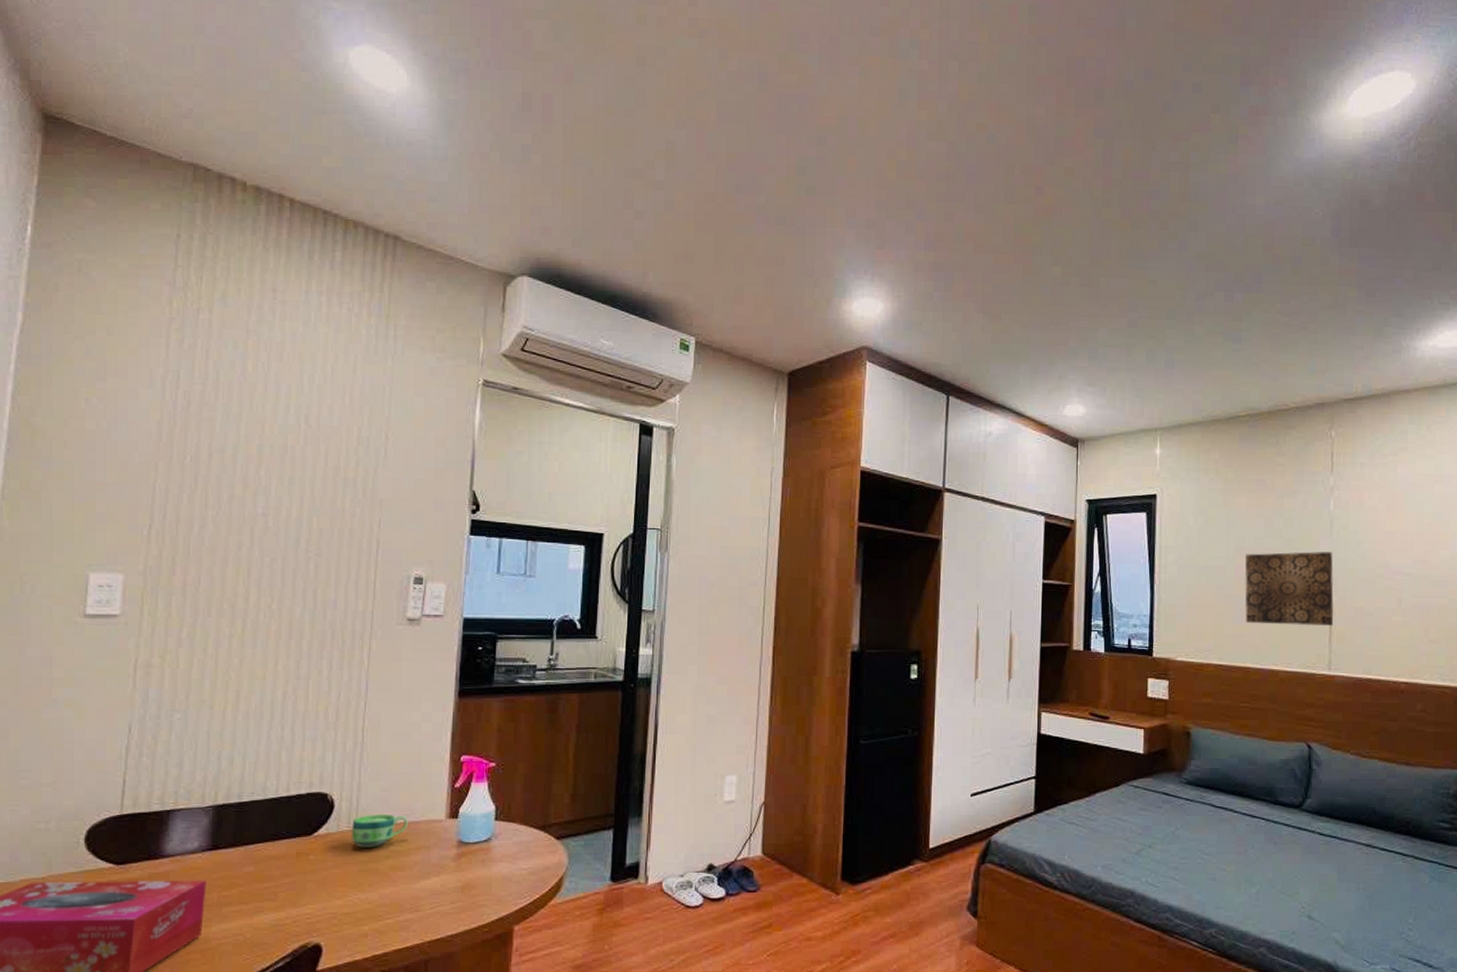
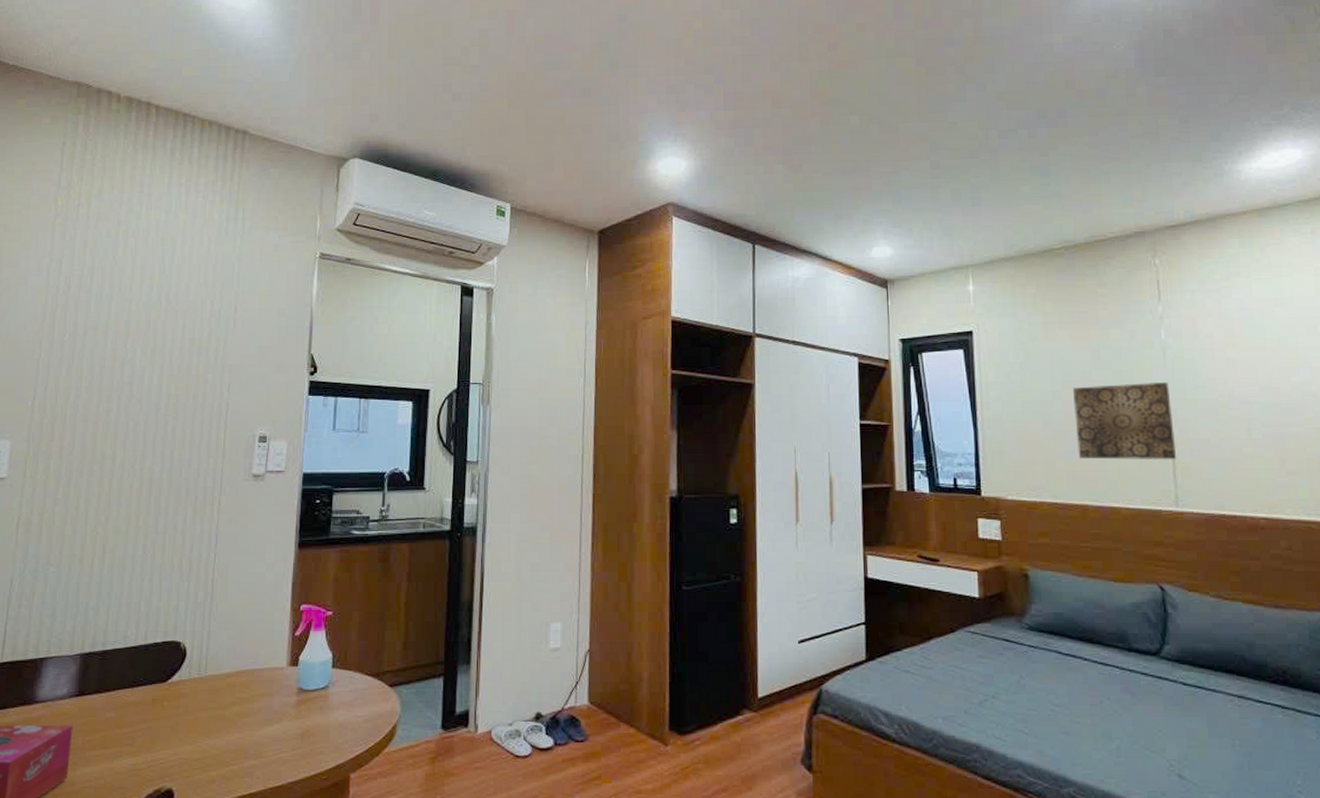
cup: present [352,815,408,847] -> none [202,662,252,694]

